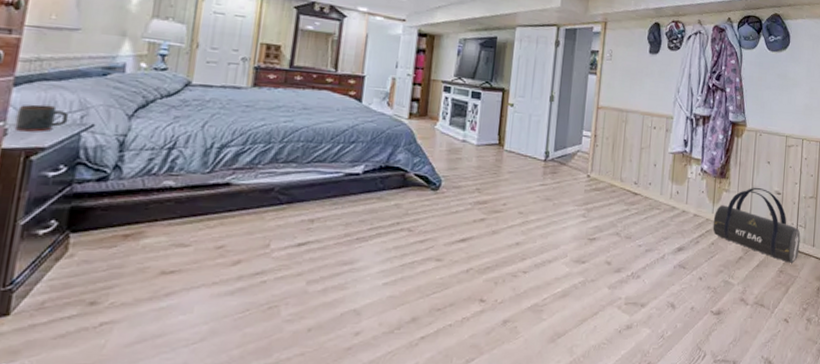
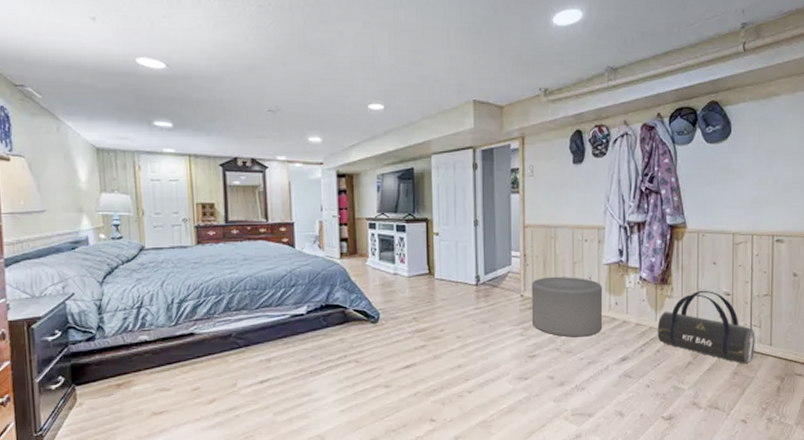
mug: present [14,104,69,132] -> none [13,280,53,305]
pouf: none [595,160,666,224] -> present [531,277,603,337]

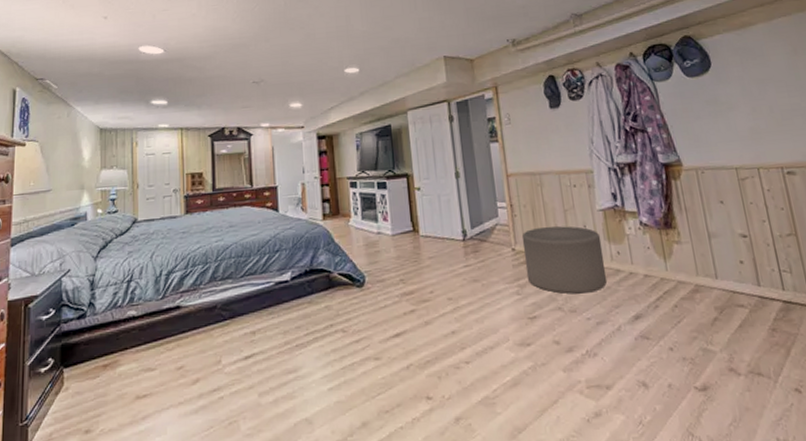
duffel bag: present [657,291,755,364] -> none [669,233,792,318]

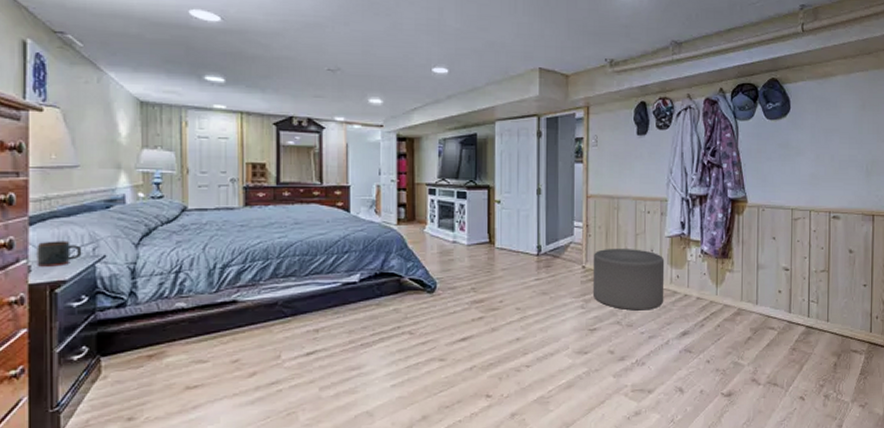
mug: none [15,258,51,284] -> present [37,241,82,267]

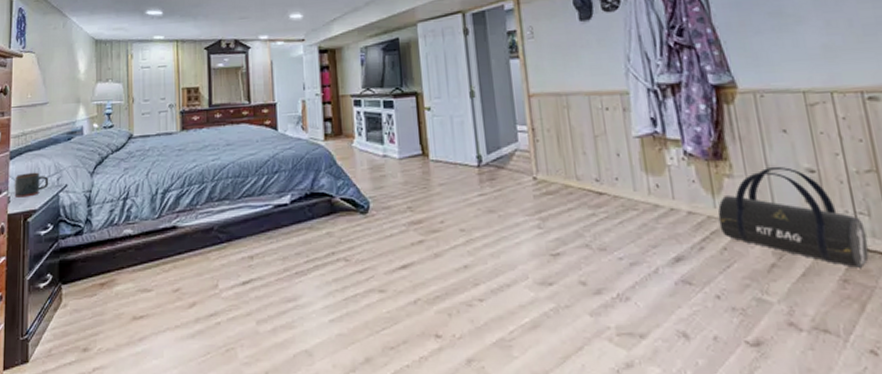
pouf: present [592,249,665,311] -> none [544,154,644,230]
duffel bag: none [718,266,813,340] -> present [717,167,869,268]

